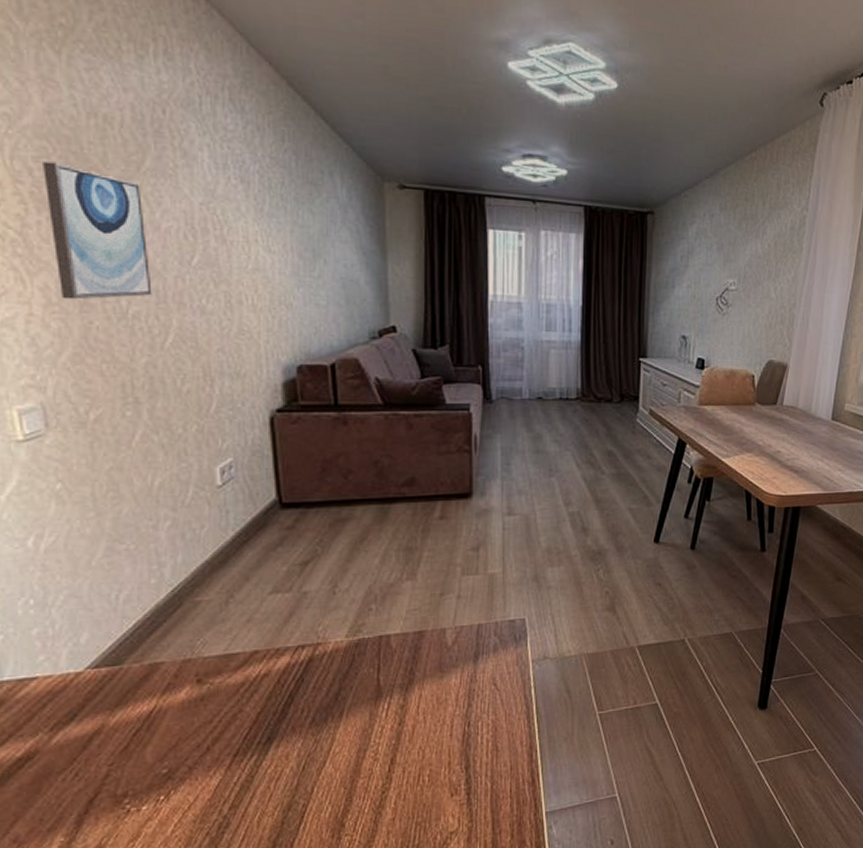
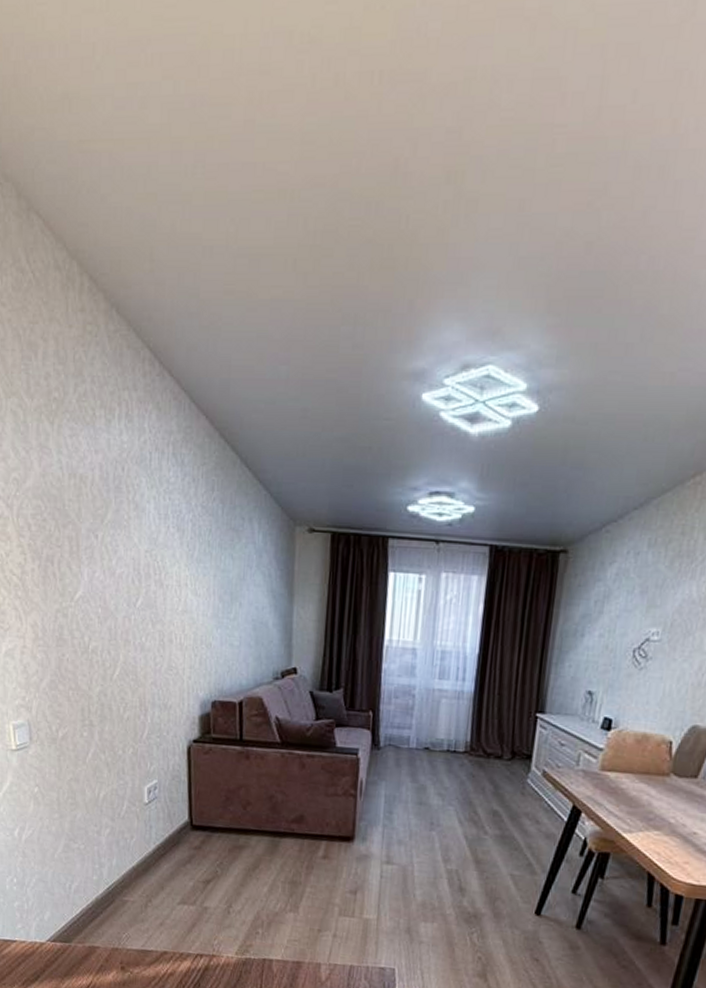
wall art: present [43,161,152,300] -> none [38,518,107,636]

